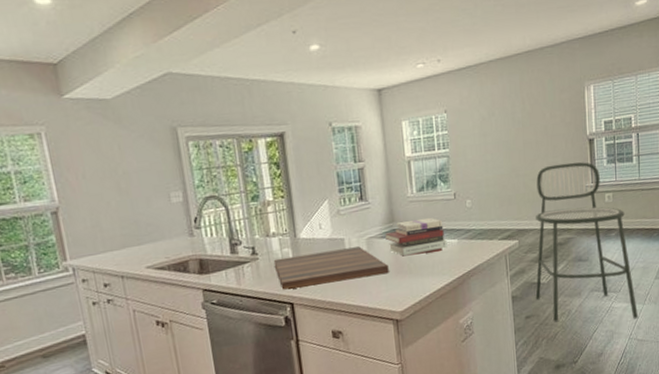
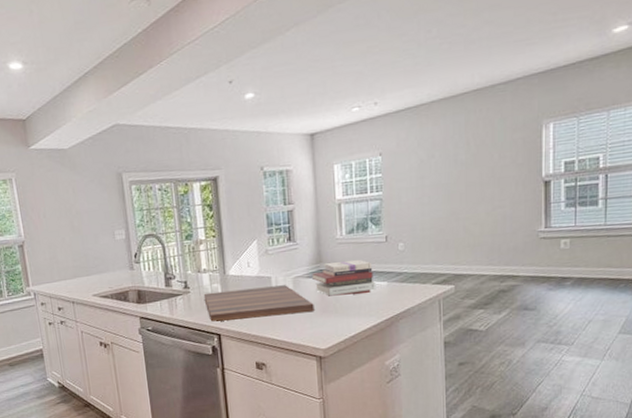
bar stool: present [535,162,638,322] -> none [471,205,594,375]

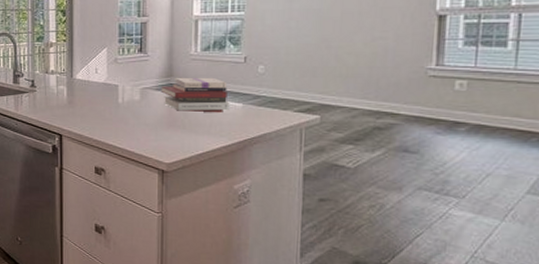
cutting board: present [203,285,314,322] -> none [49,93,161,125]

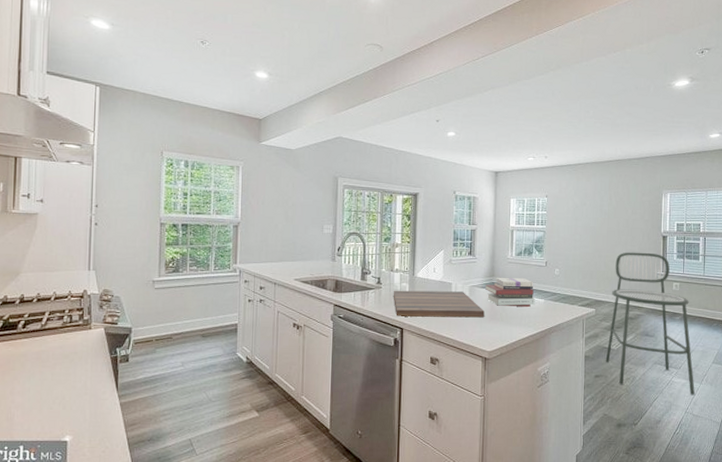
cutting board: none [49,93,161,125] -> present [393,290,485,318]
bar stool: none [335,39,491,236] -> present [605,252,695,396]

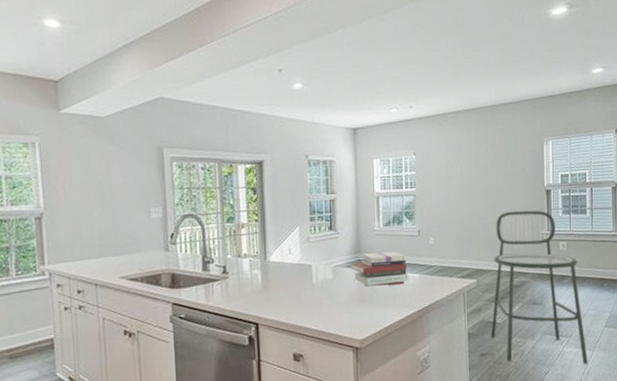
cutting board: present [393,290,485,318] -> none [242,273,352,310]

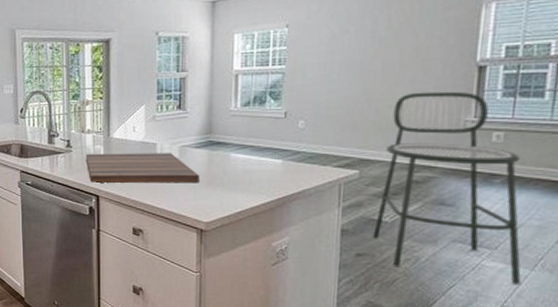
cutting board: none [242,273,352,310] -> present [85,153,199,183]
books: present [351,251,409,287] -> none [200,133,270,169]

